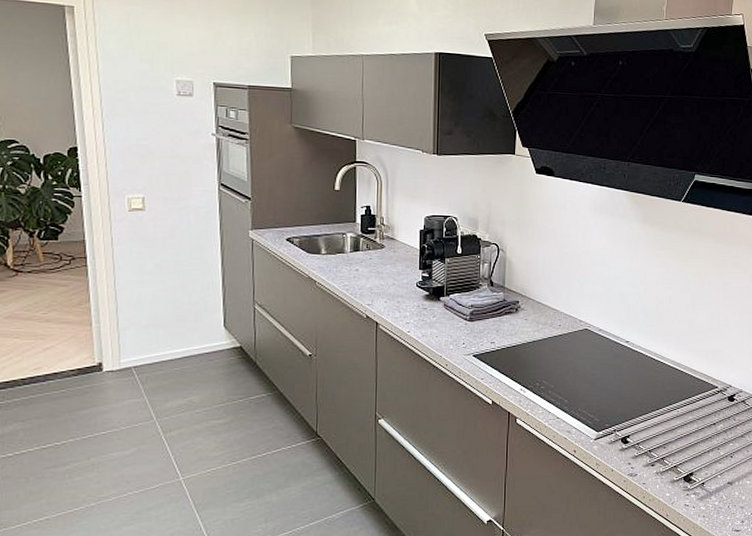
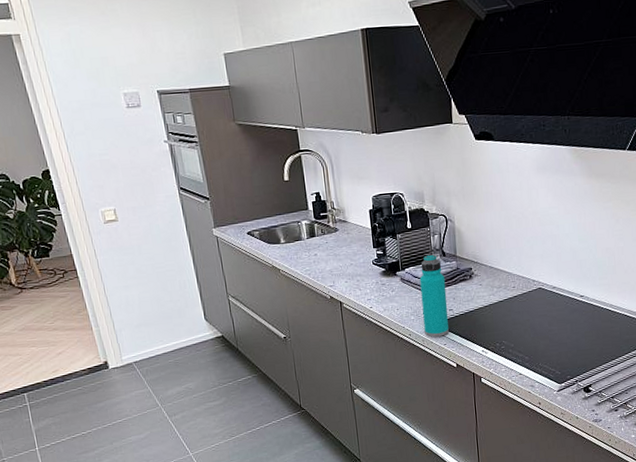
water bottle: none [462,283,490,370] -> present [420,254,449,338]

